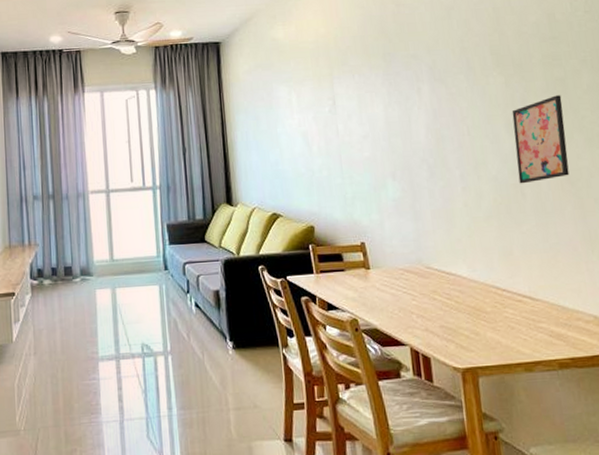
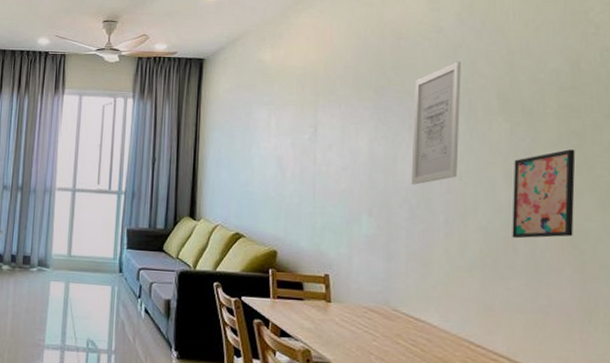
wall art: none [417,22,466,145] -> present [411,61,461,185]

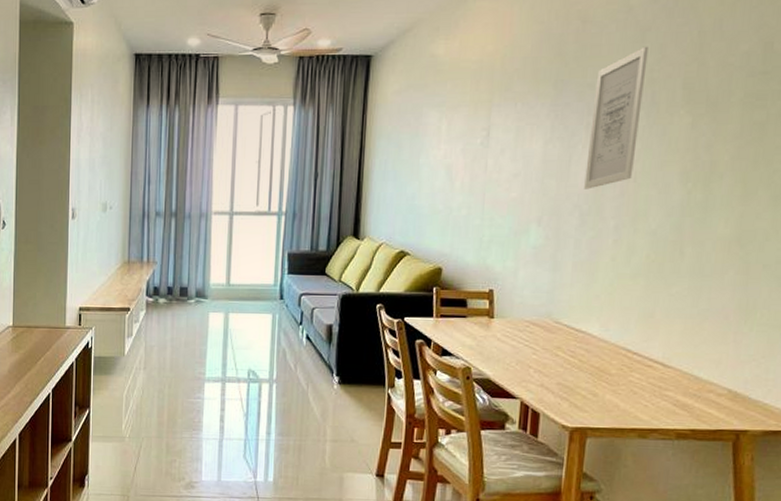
wall art: present [512,149,576,239] -> none [680,142,756,242]

